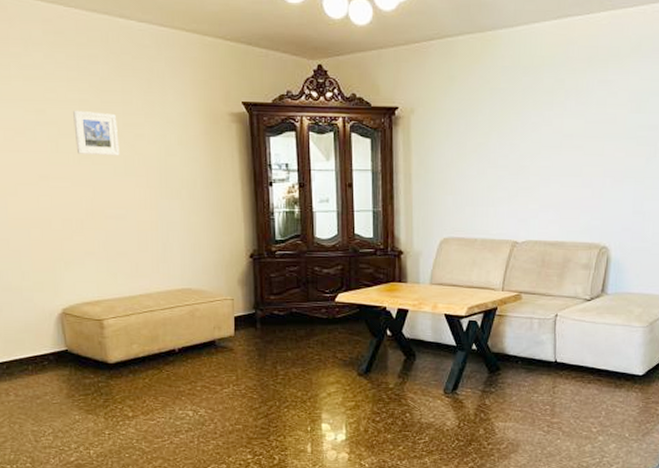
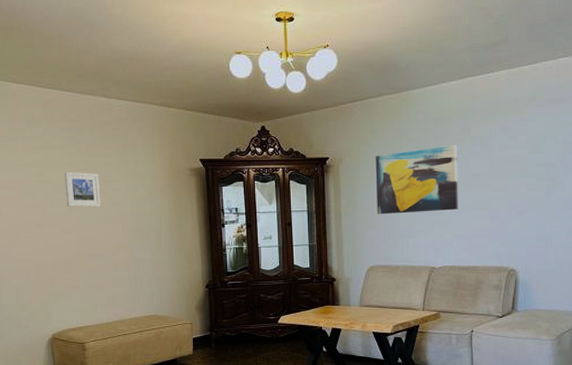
wall art: none [452,98,549,178] -> present [375,145,458,215]

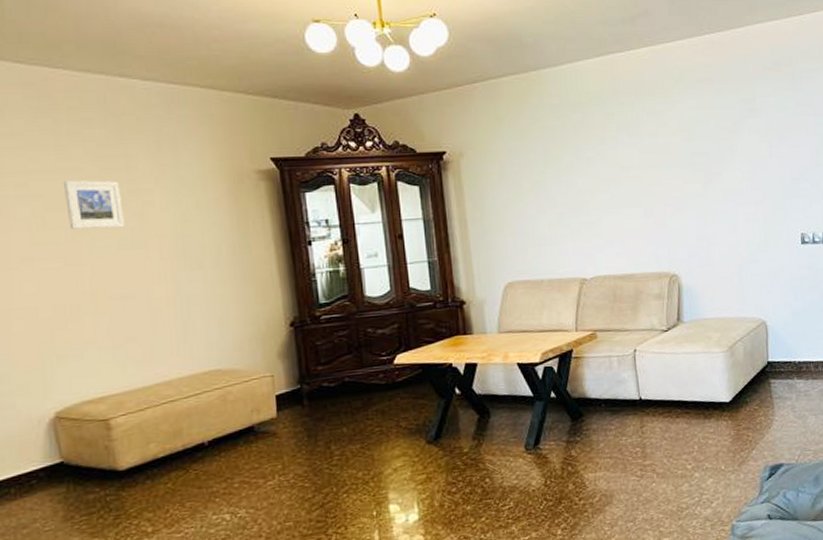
wall art: present [375,145,458,215] -> none [504,133,608,220]

